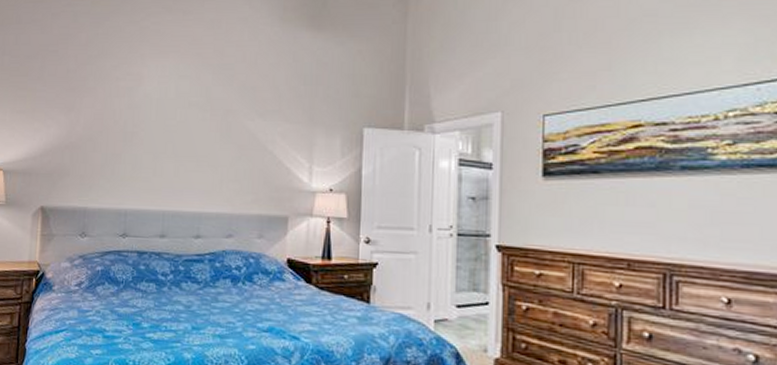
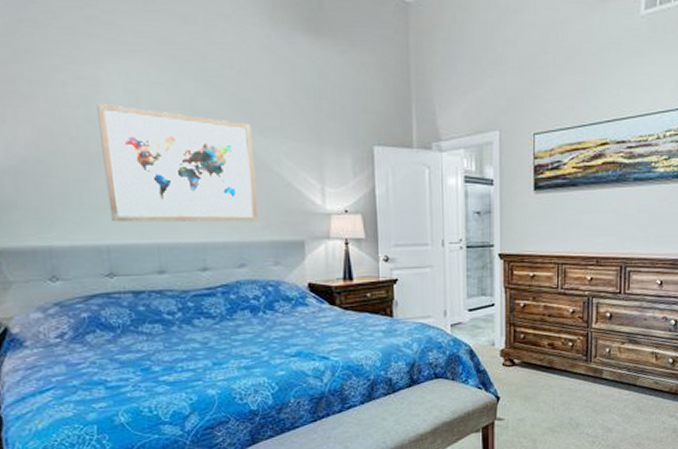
wall art: none [132,94,253,195] -> present [97,104,259,222]

